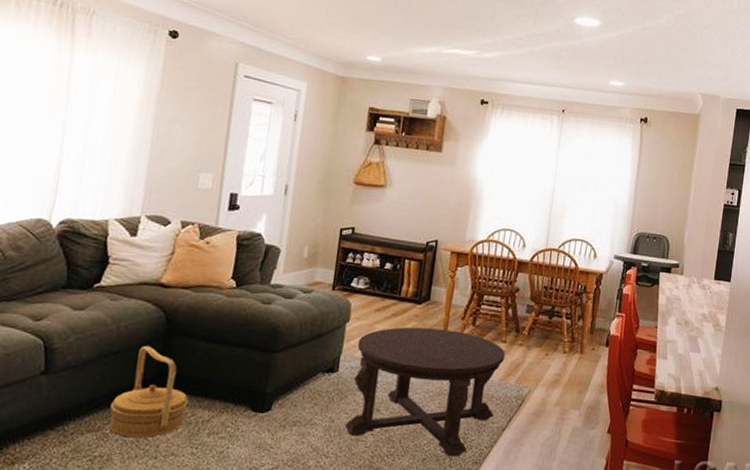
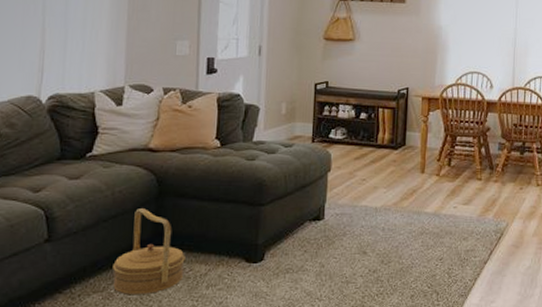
coffee table: present [345,327,506,457] -> none [335,172,482,292]

